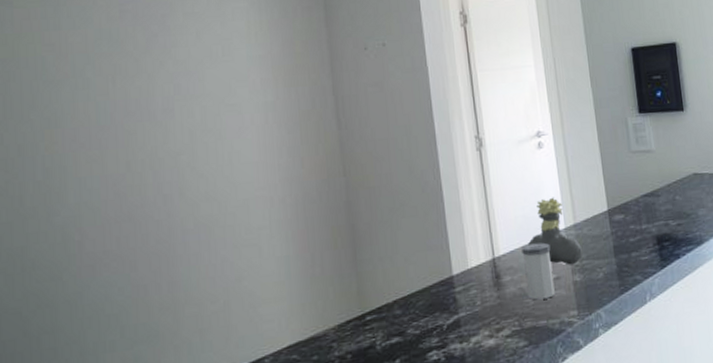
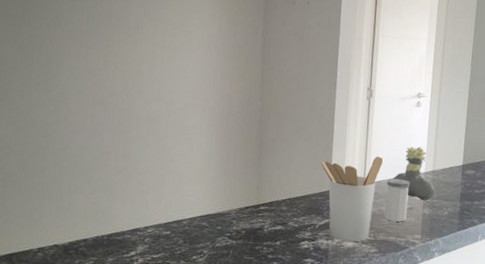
utensil holder: none [435,219,514,340] -> present [321,156,383,242]

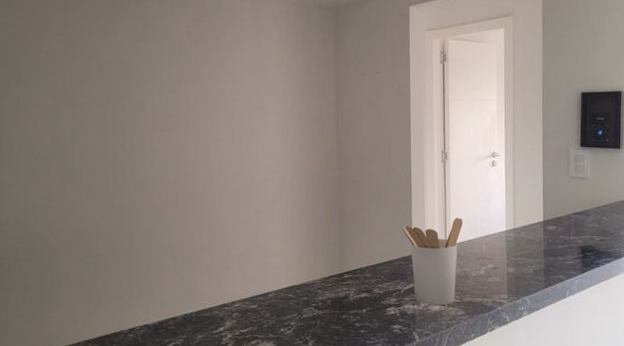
salt shaker: present [385,178,410,222] -> none [469,239,492,282]
bust sculpture: present [393,146,435,201] -> none [474,205,517,260]

